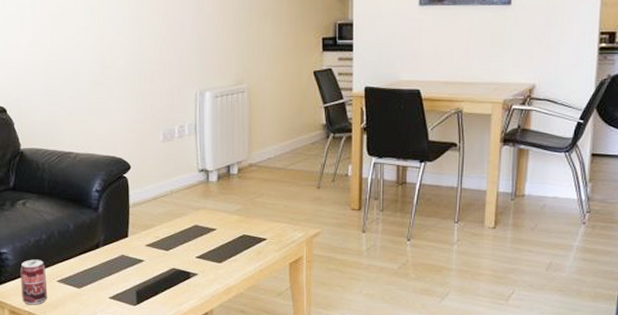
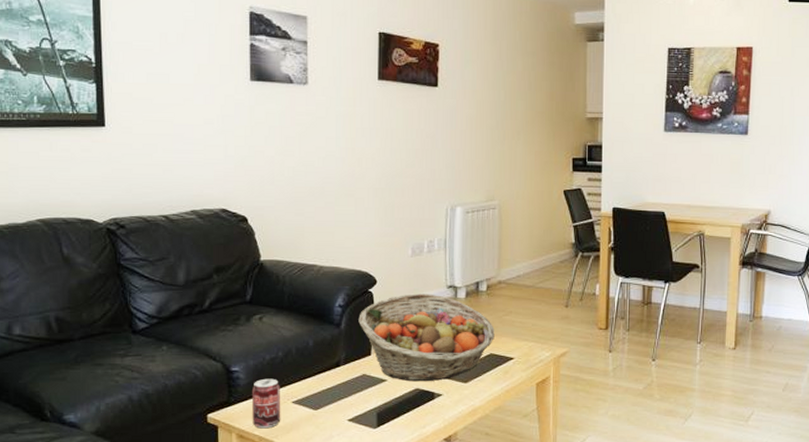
fruit basket: none [115,177,247,262] -> present [358,293,495,382]

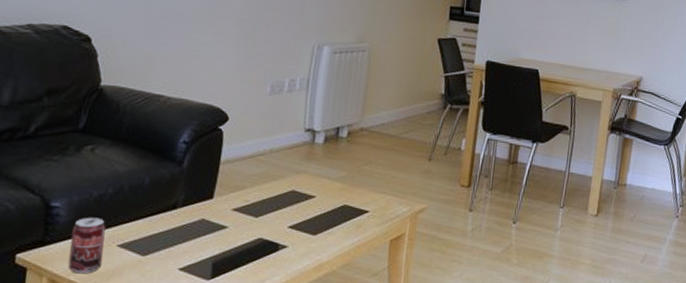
fruit basket: present [358,293,495,382] -> none [203,134,352,232]

